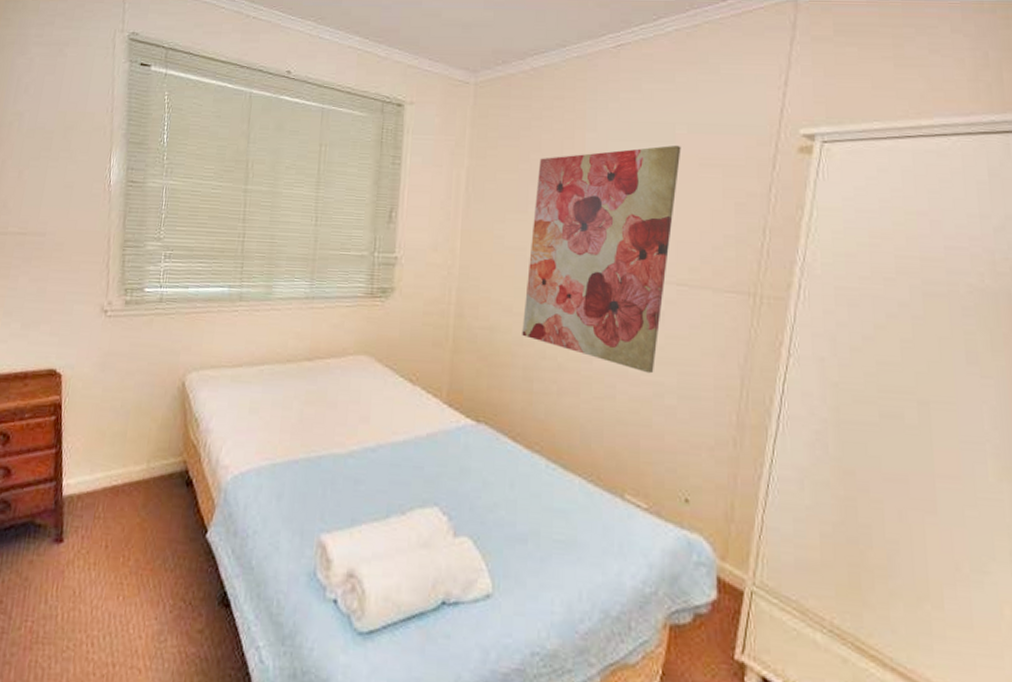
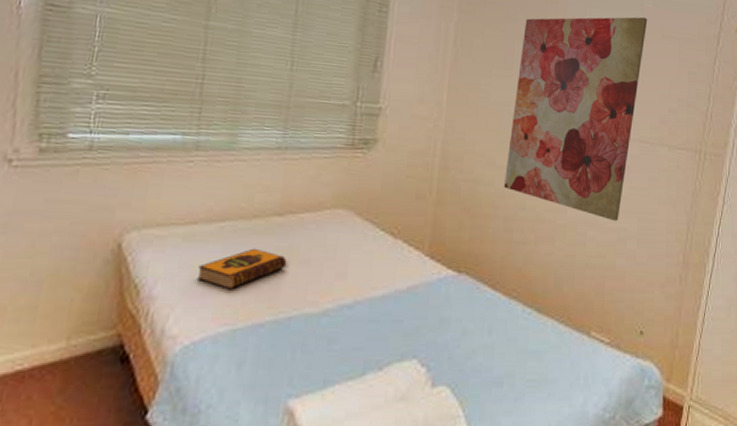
hardback book: none [242,390,317,428] -> present [196,248,287,290]

